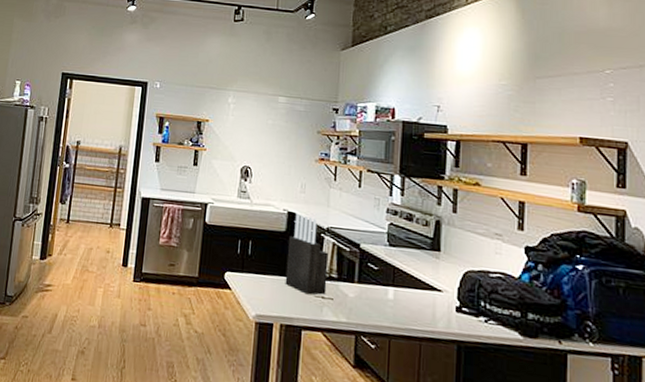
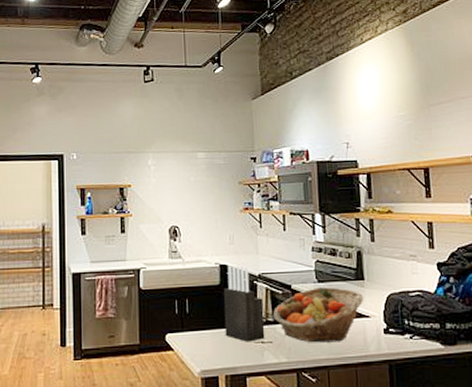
fruit basket: none [336,251,438,312] -> present [272,287,364,343]

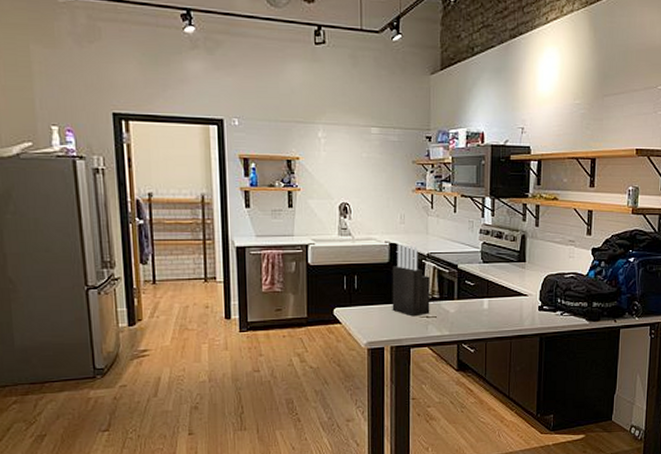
fruit basket: present [272,287,364,343] -> none [438,268,524,318]

